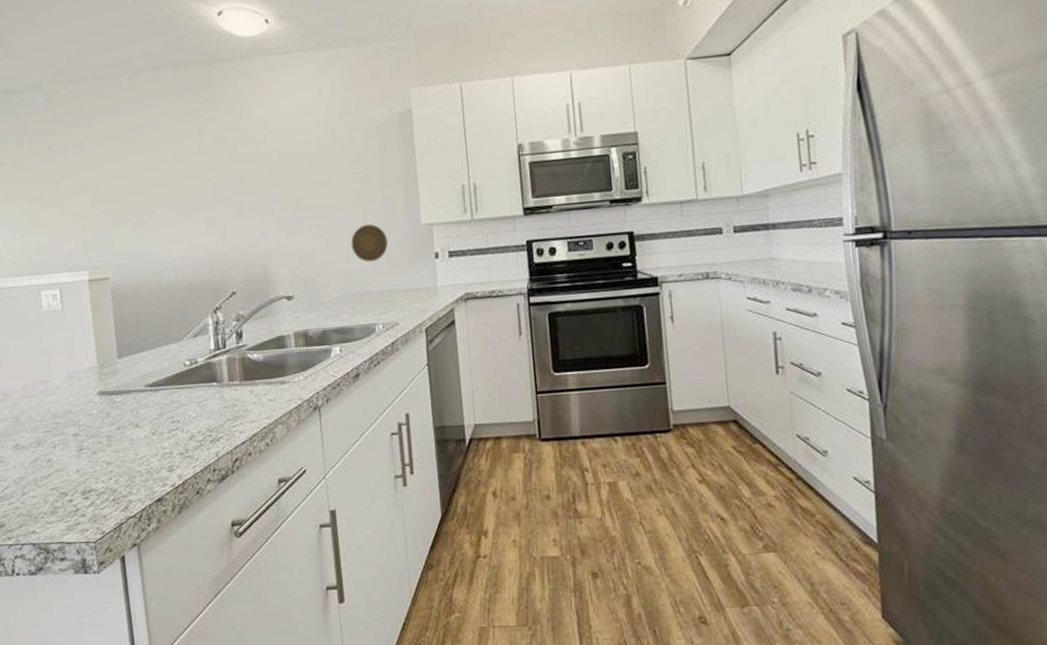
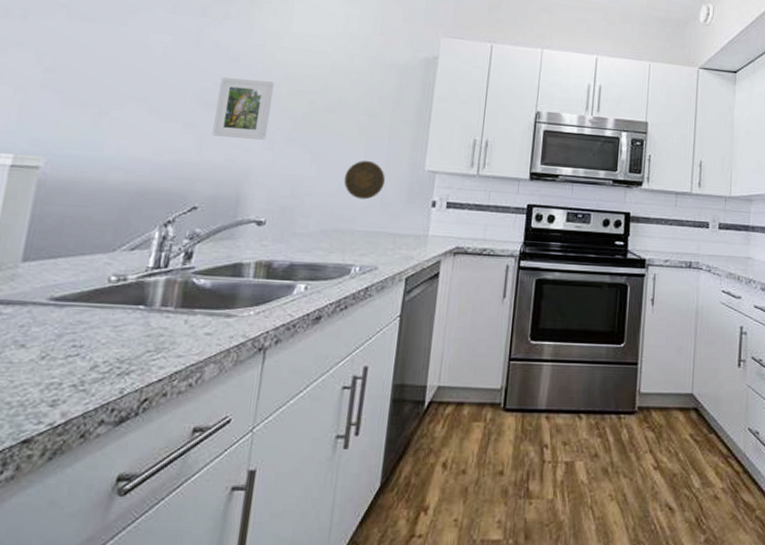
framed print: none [227,166,277,226] -> present [212,77,274,140]

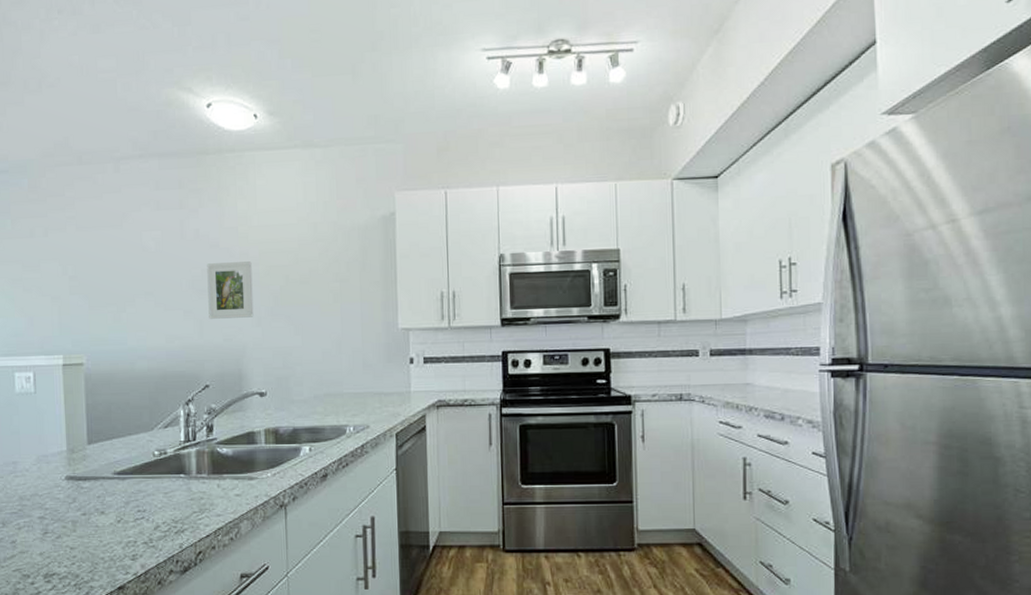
decorative plate: present [343,160,385,200] -> none [326,325,363,364]

